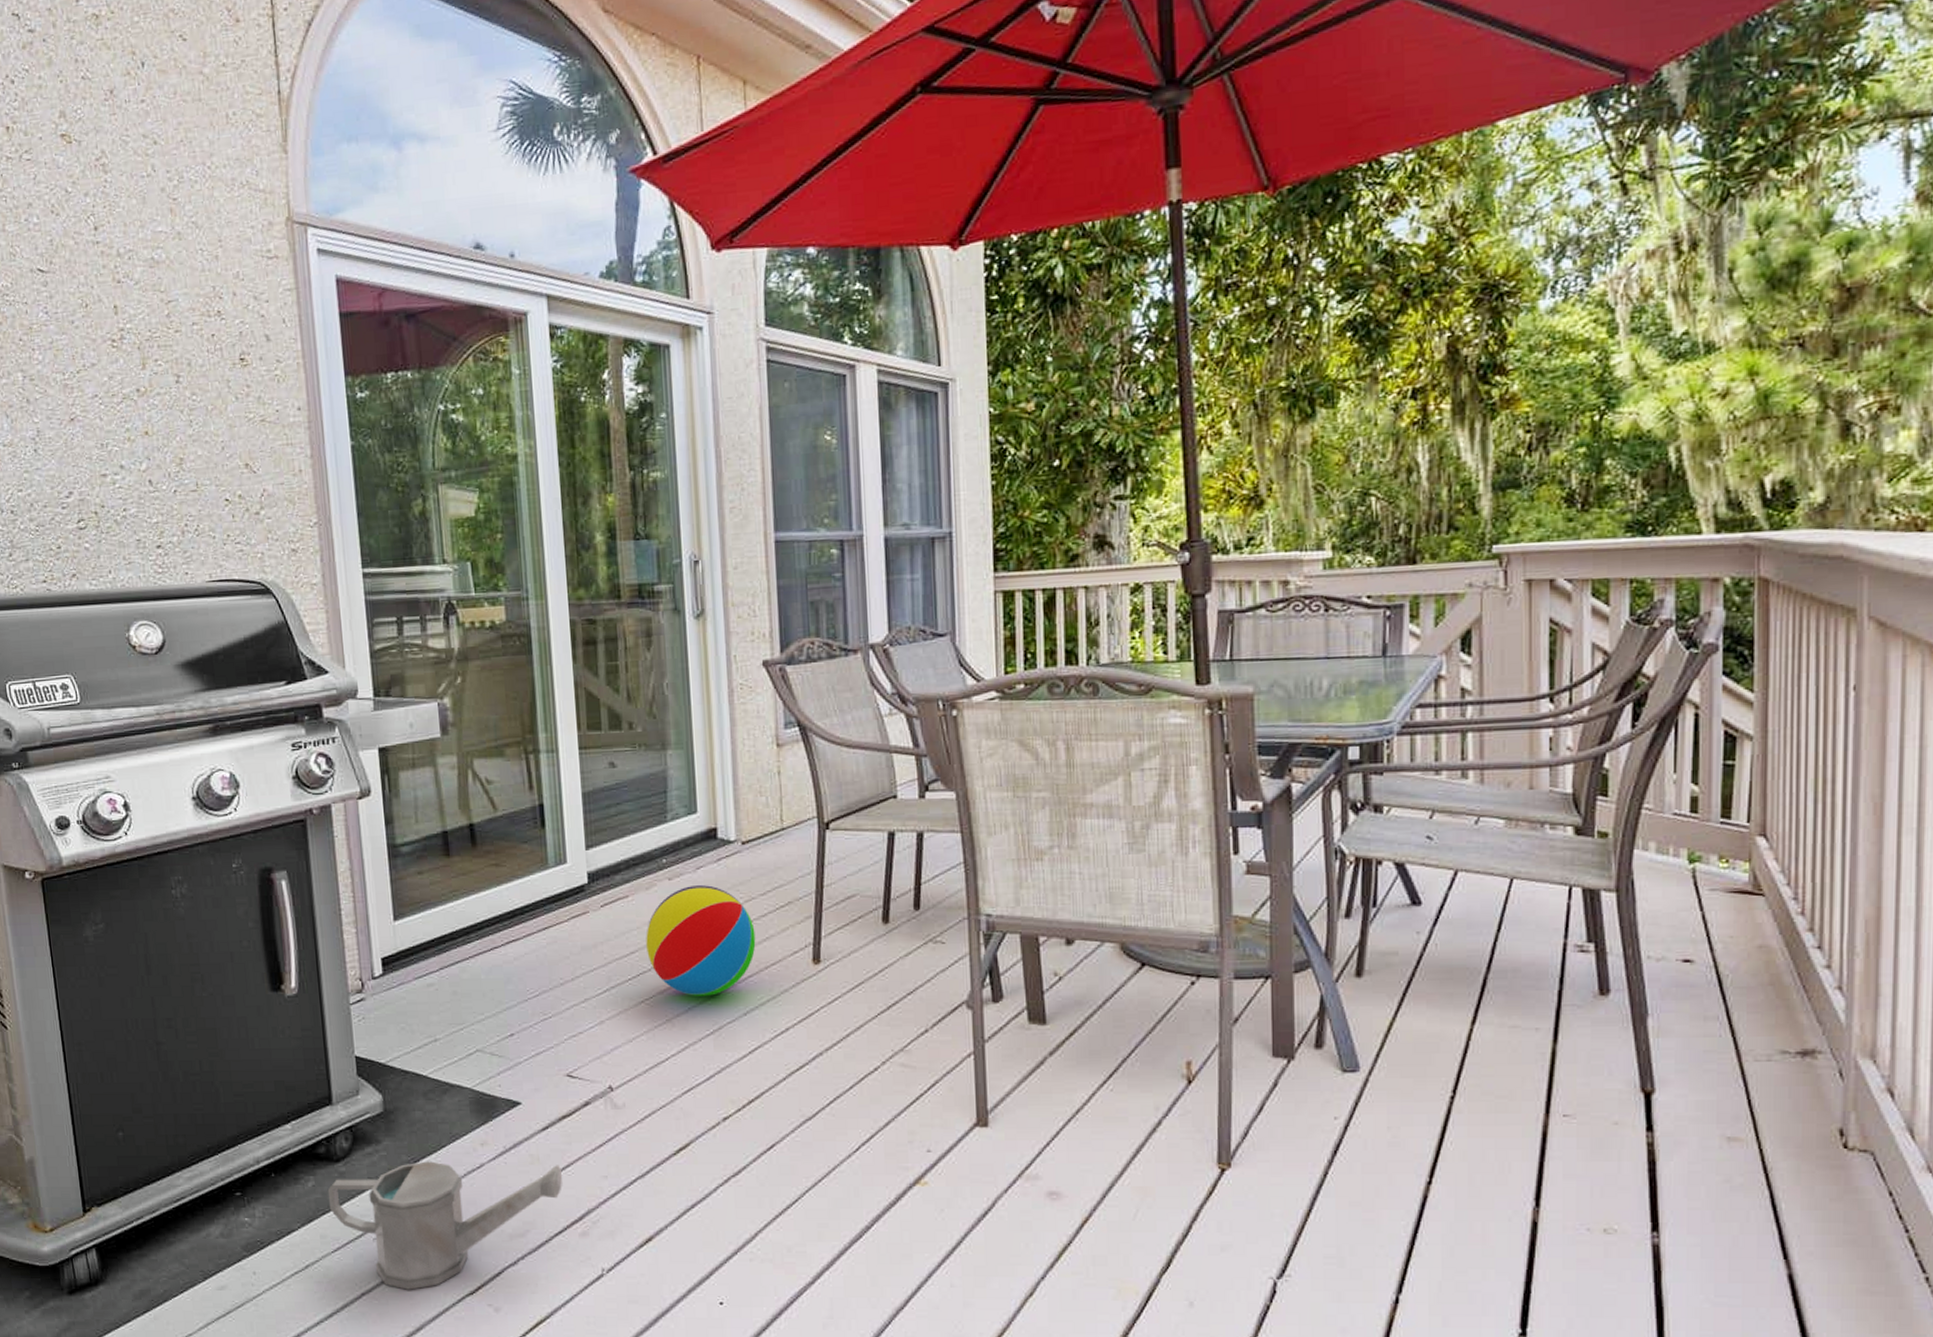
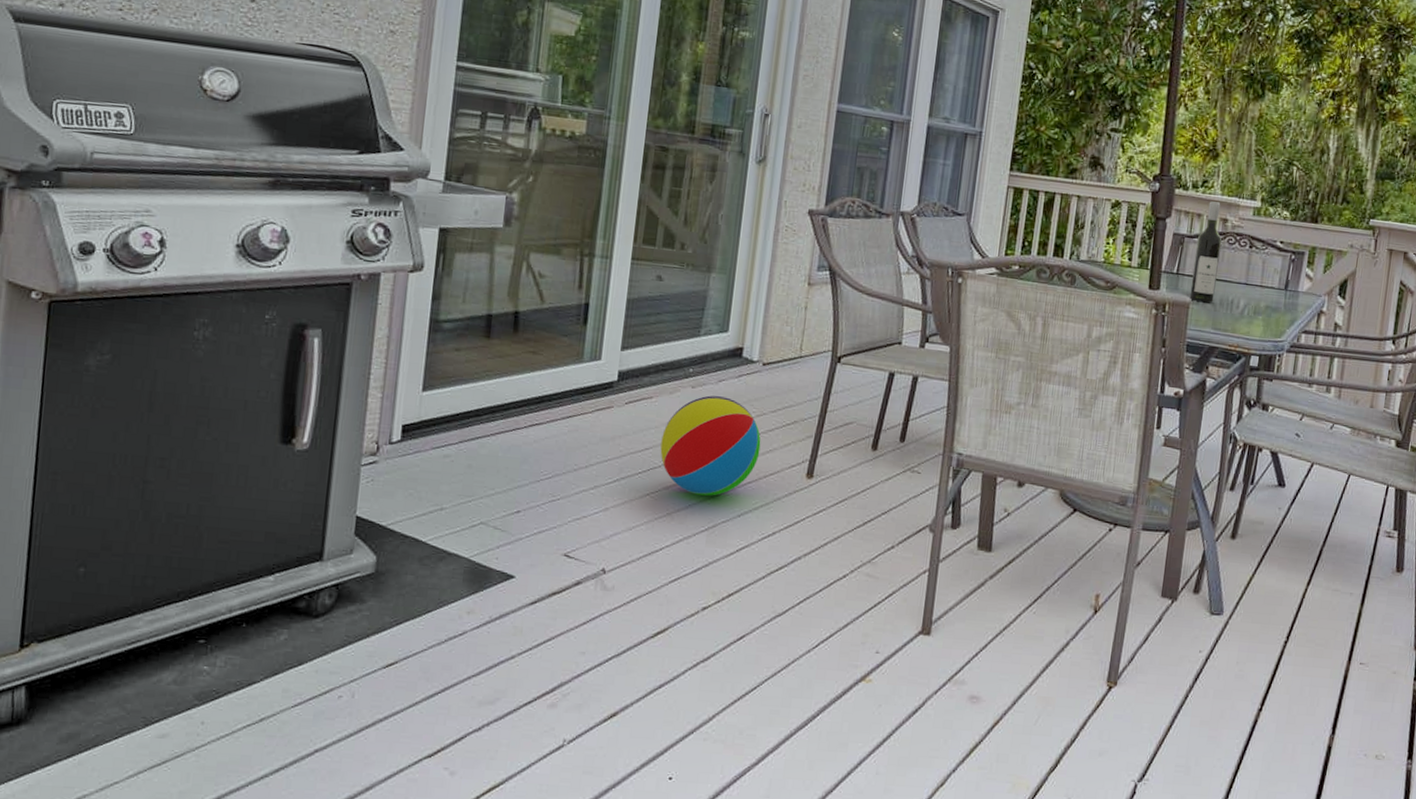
watering can: present [327,1161,562,1290] -> none [298,624,542,750]
bottle: none [1251,561,1286,691] -> present [1189,201,1222,303]

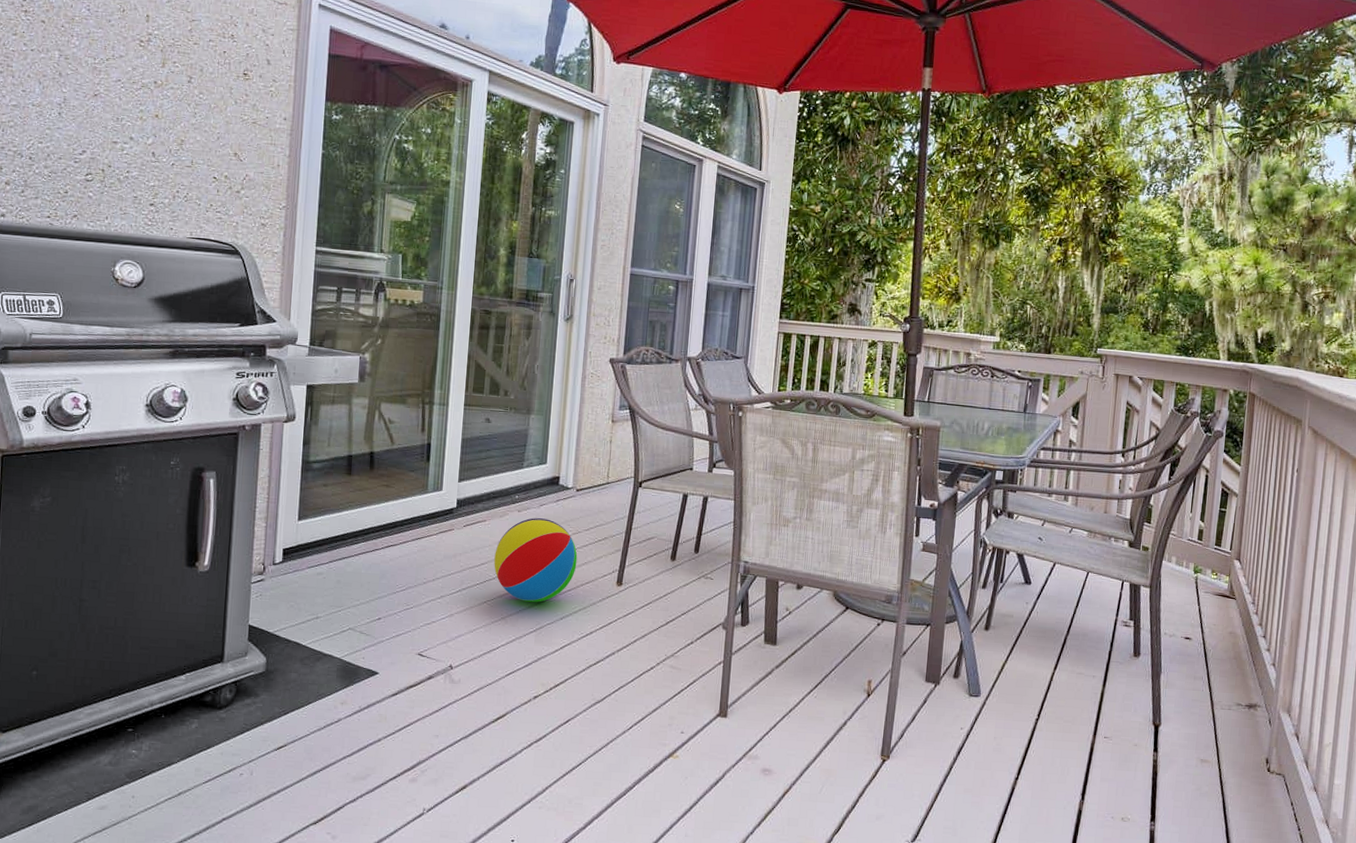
bottle: present [1189,201,1222,303] -> none [940,338,967,427]

